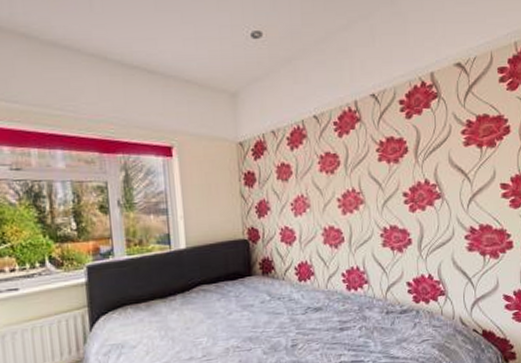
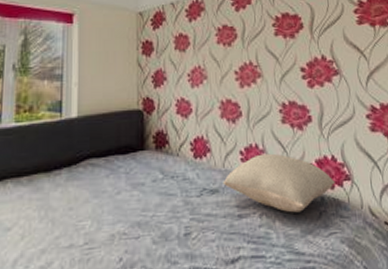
pillow: none [326,274,431,325] -> present [223,153,336,213]

